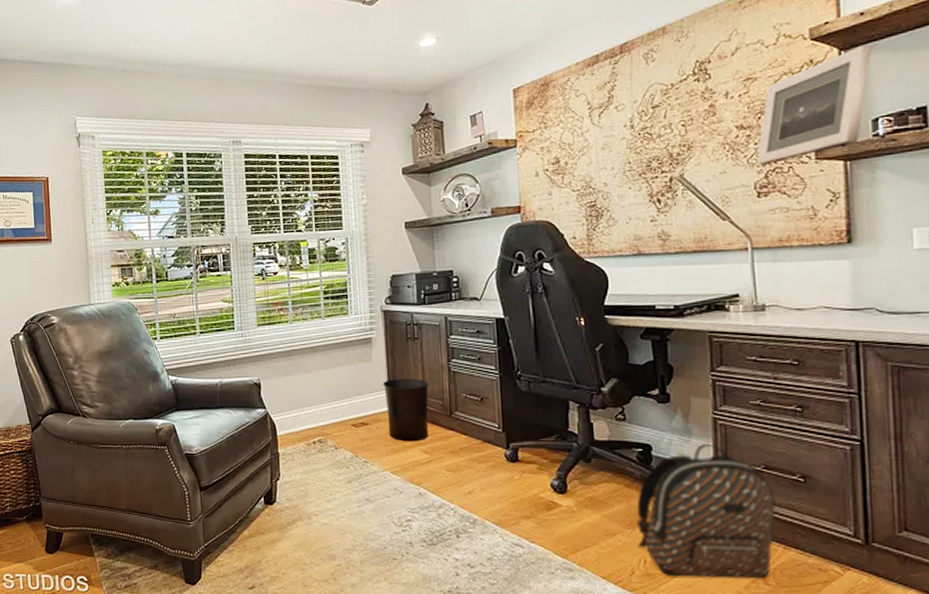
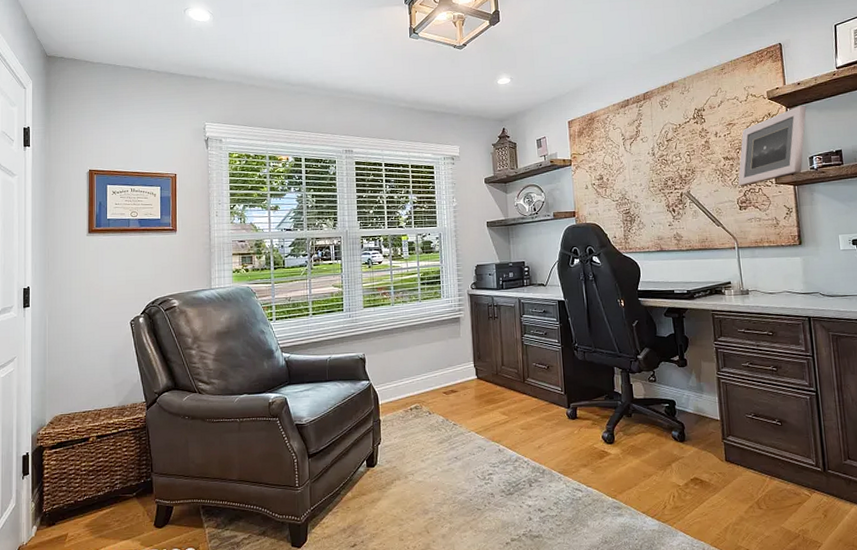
waste bin: present [382,378,429,442] -> none [469,351,507,406]
backpack: present [636,443,776,578] -> none [666,397,763,507]

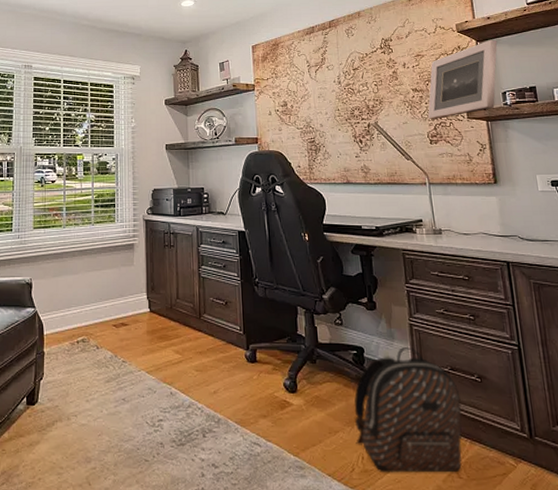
backpack: none [666,397,763,507] -> present [354,346,462,473]

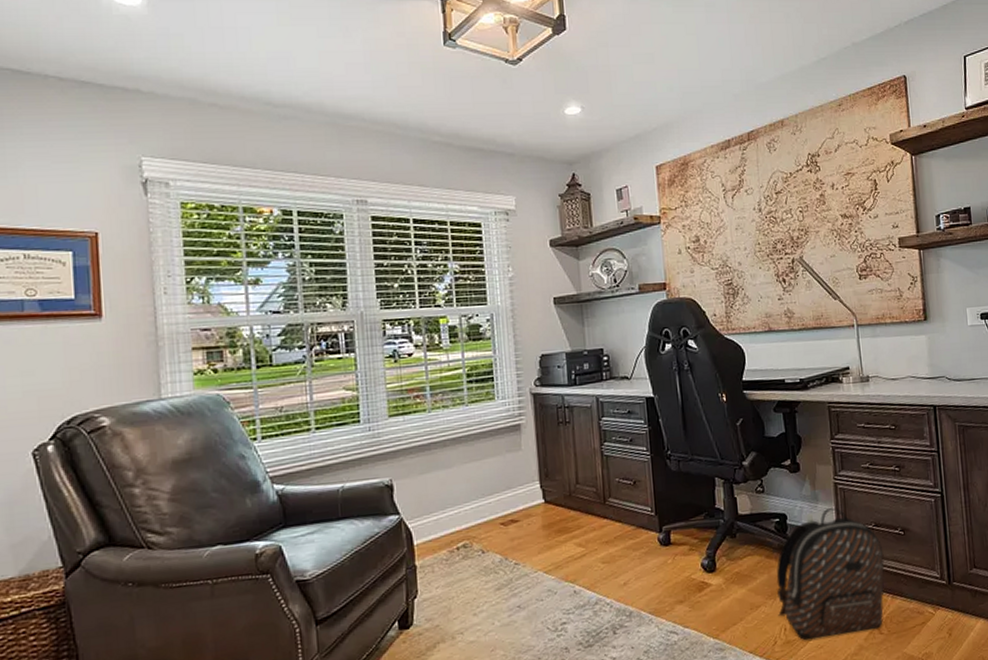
picture frame: present [427,39,498,120] -> none [857,152,933,251]

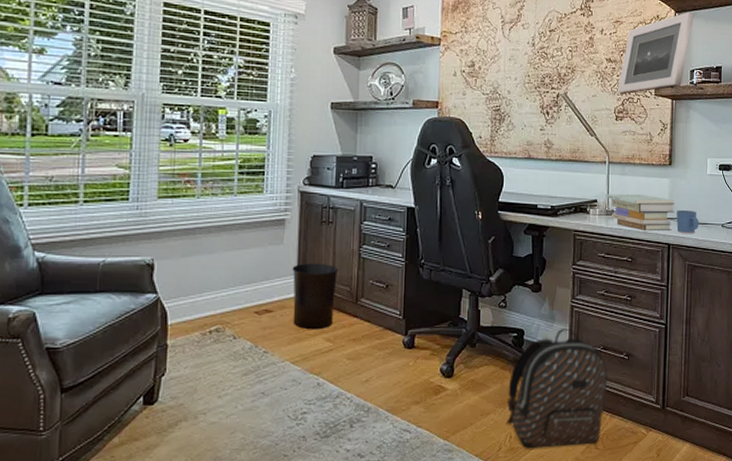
waste bin: none [533,466,582,536] -> present [292,263,339,330]
books: none [856,355,937,395] -> present [604,194,675,231]
picture frame: none [857,152,933,251] -> present [617,11,695,95]
mug: none [939,367,966,393] -> present [676,210,699,234]

